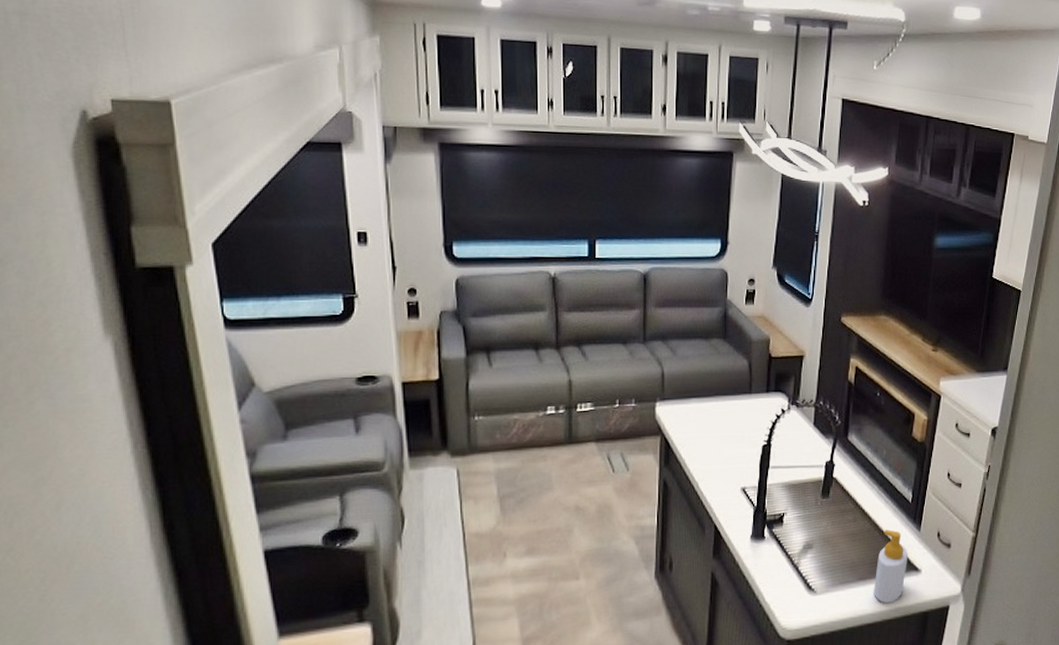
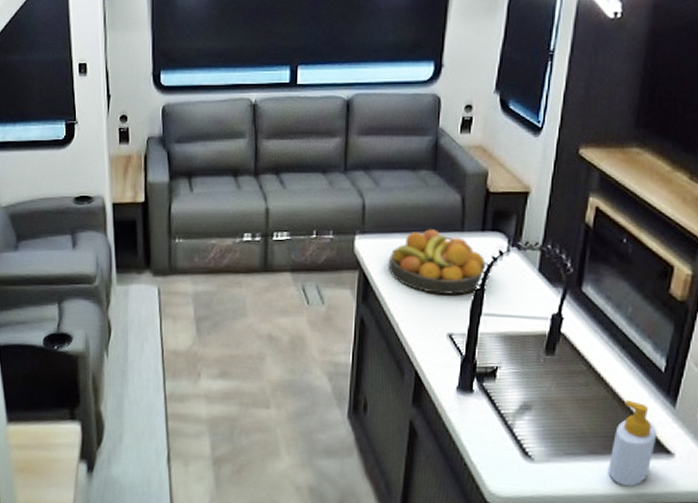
fruit bowl: none [688,393,772,452] -> present [389,229,487,294]

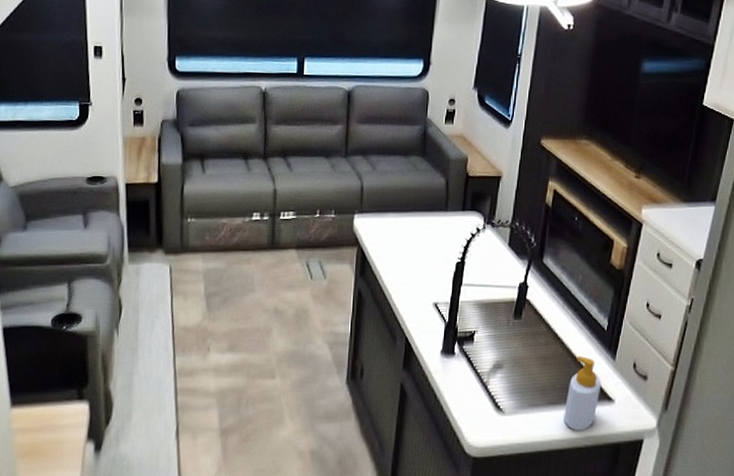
fruit bowl: present [389,229,487,294] -> none [384,209,466,267]

